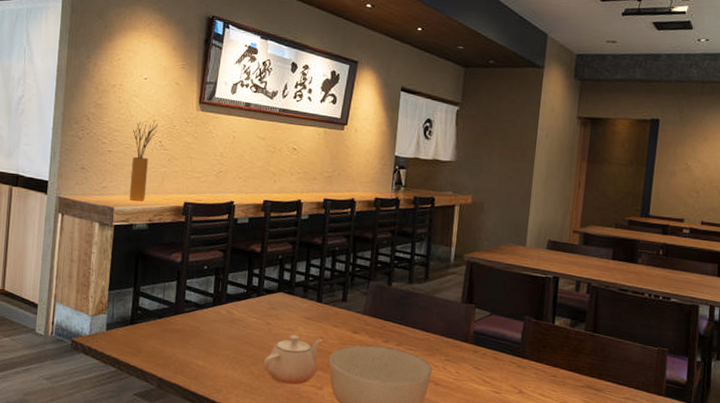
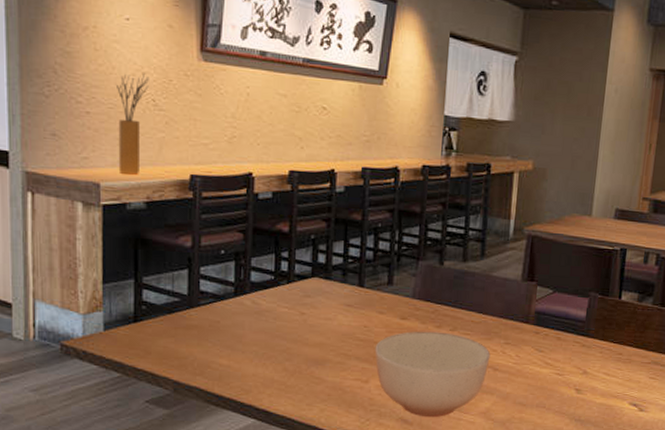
teapot: present [263,335,323,385] -> none [298,325,367,380]

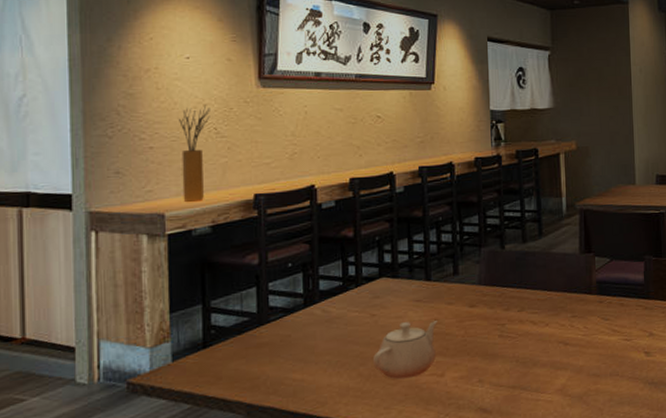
teapot: none [298,325,367,380] -> present [372,321,437,380]
bowl: present [375,331,491,418] -> none [447,314,560,404]

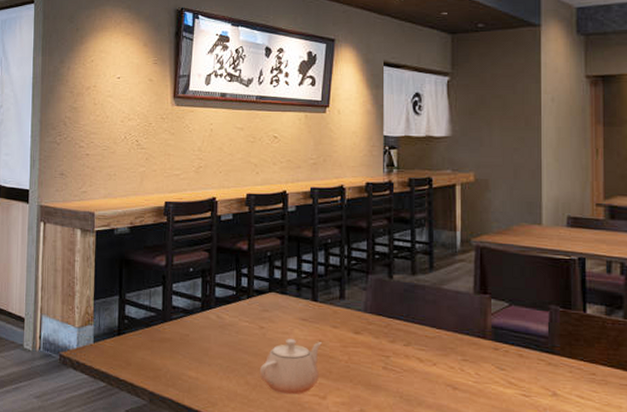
vase: present [179,105,210,202] -> none [109,119,134,204]

